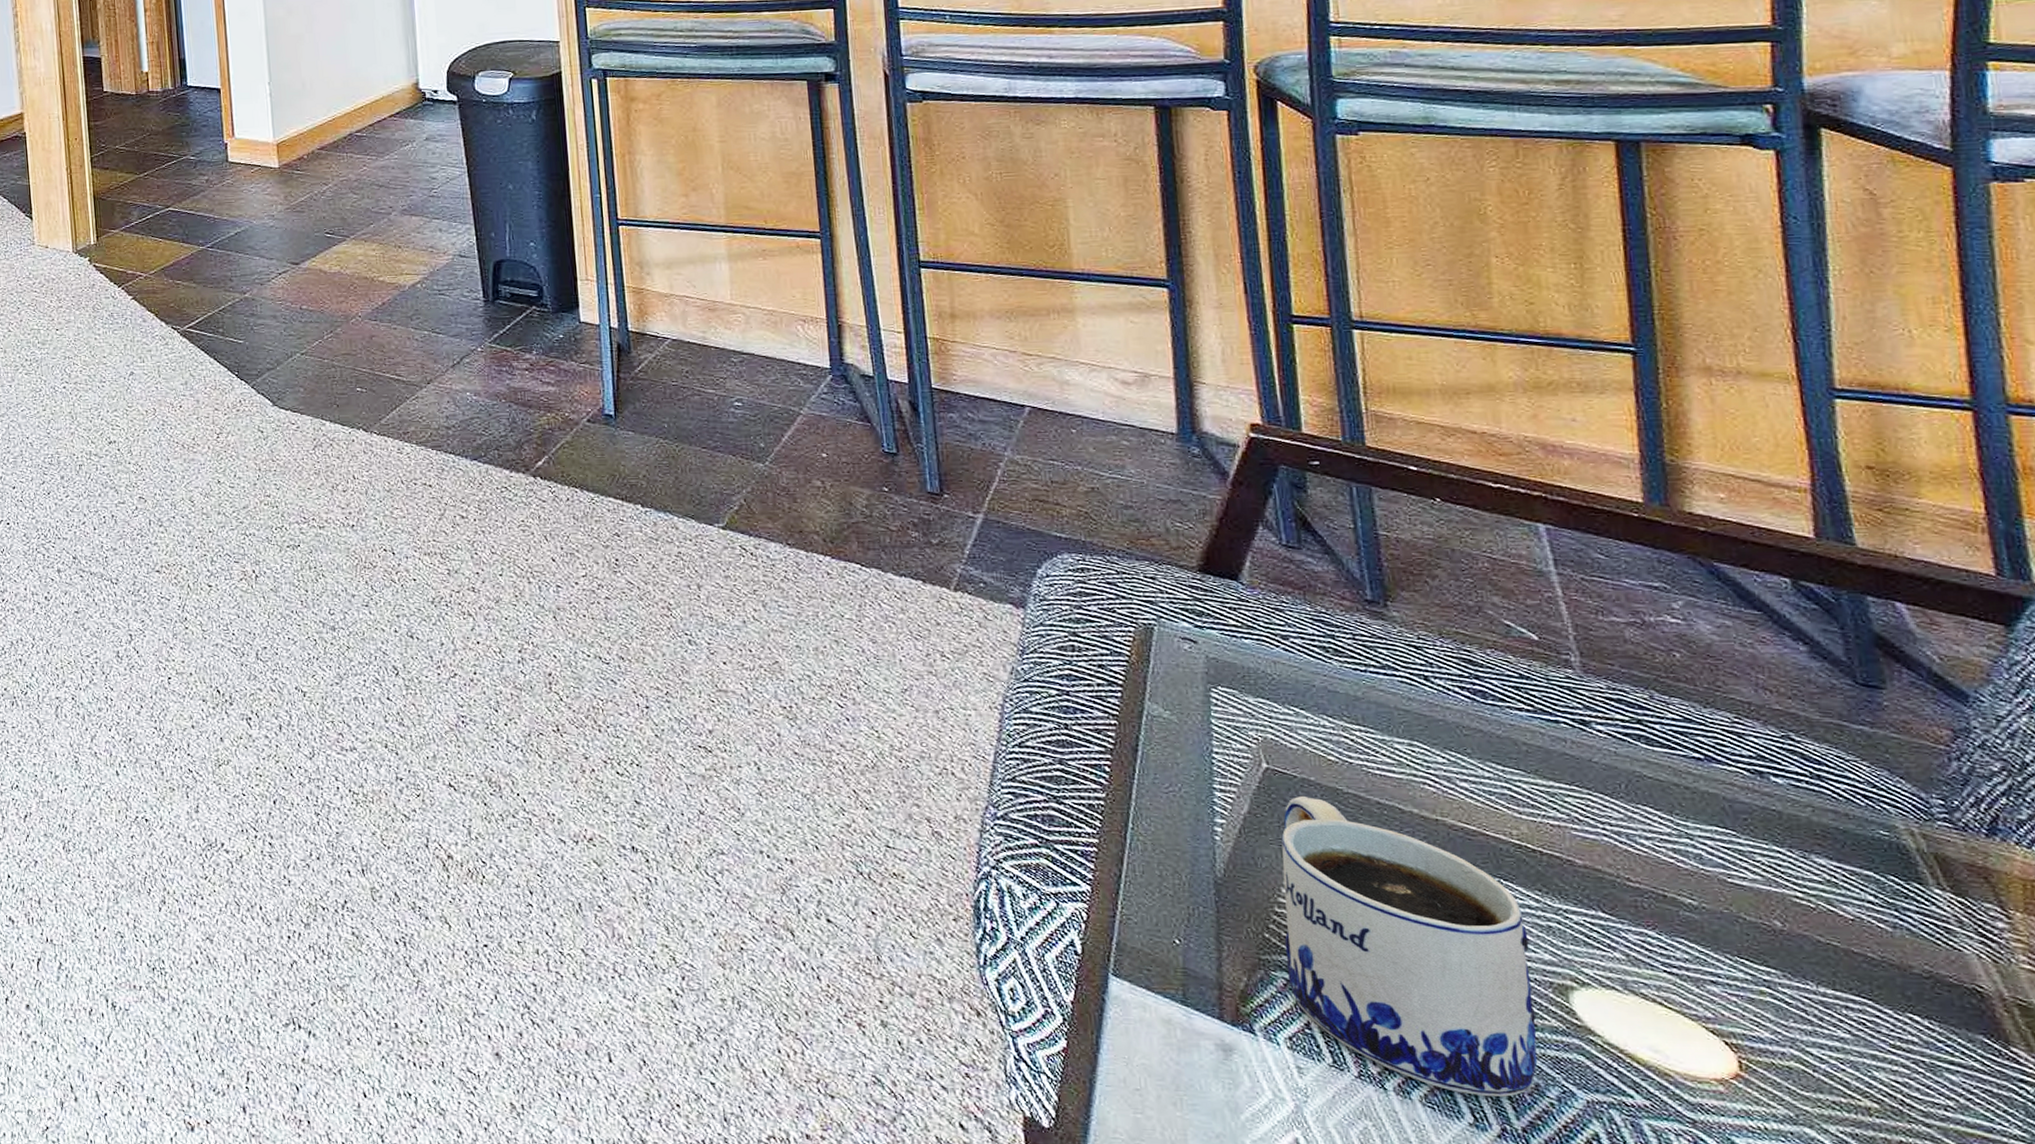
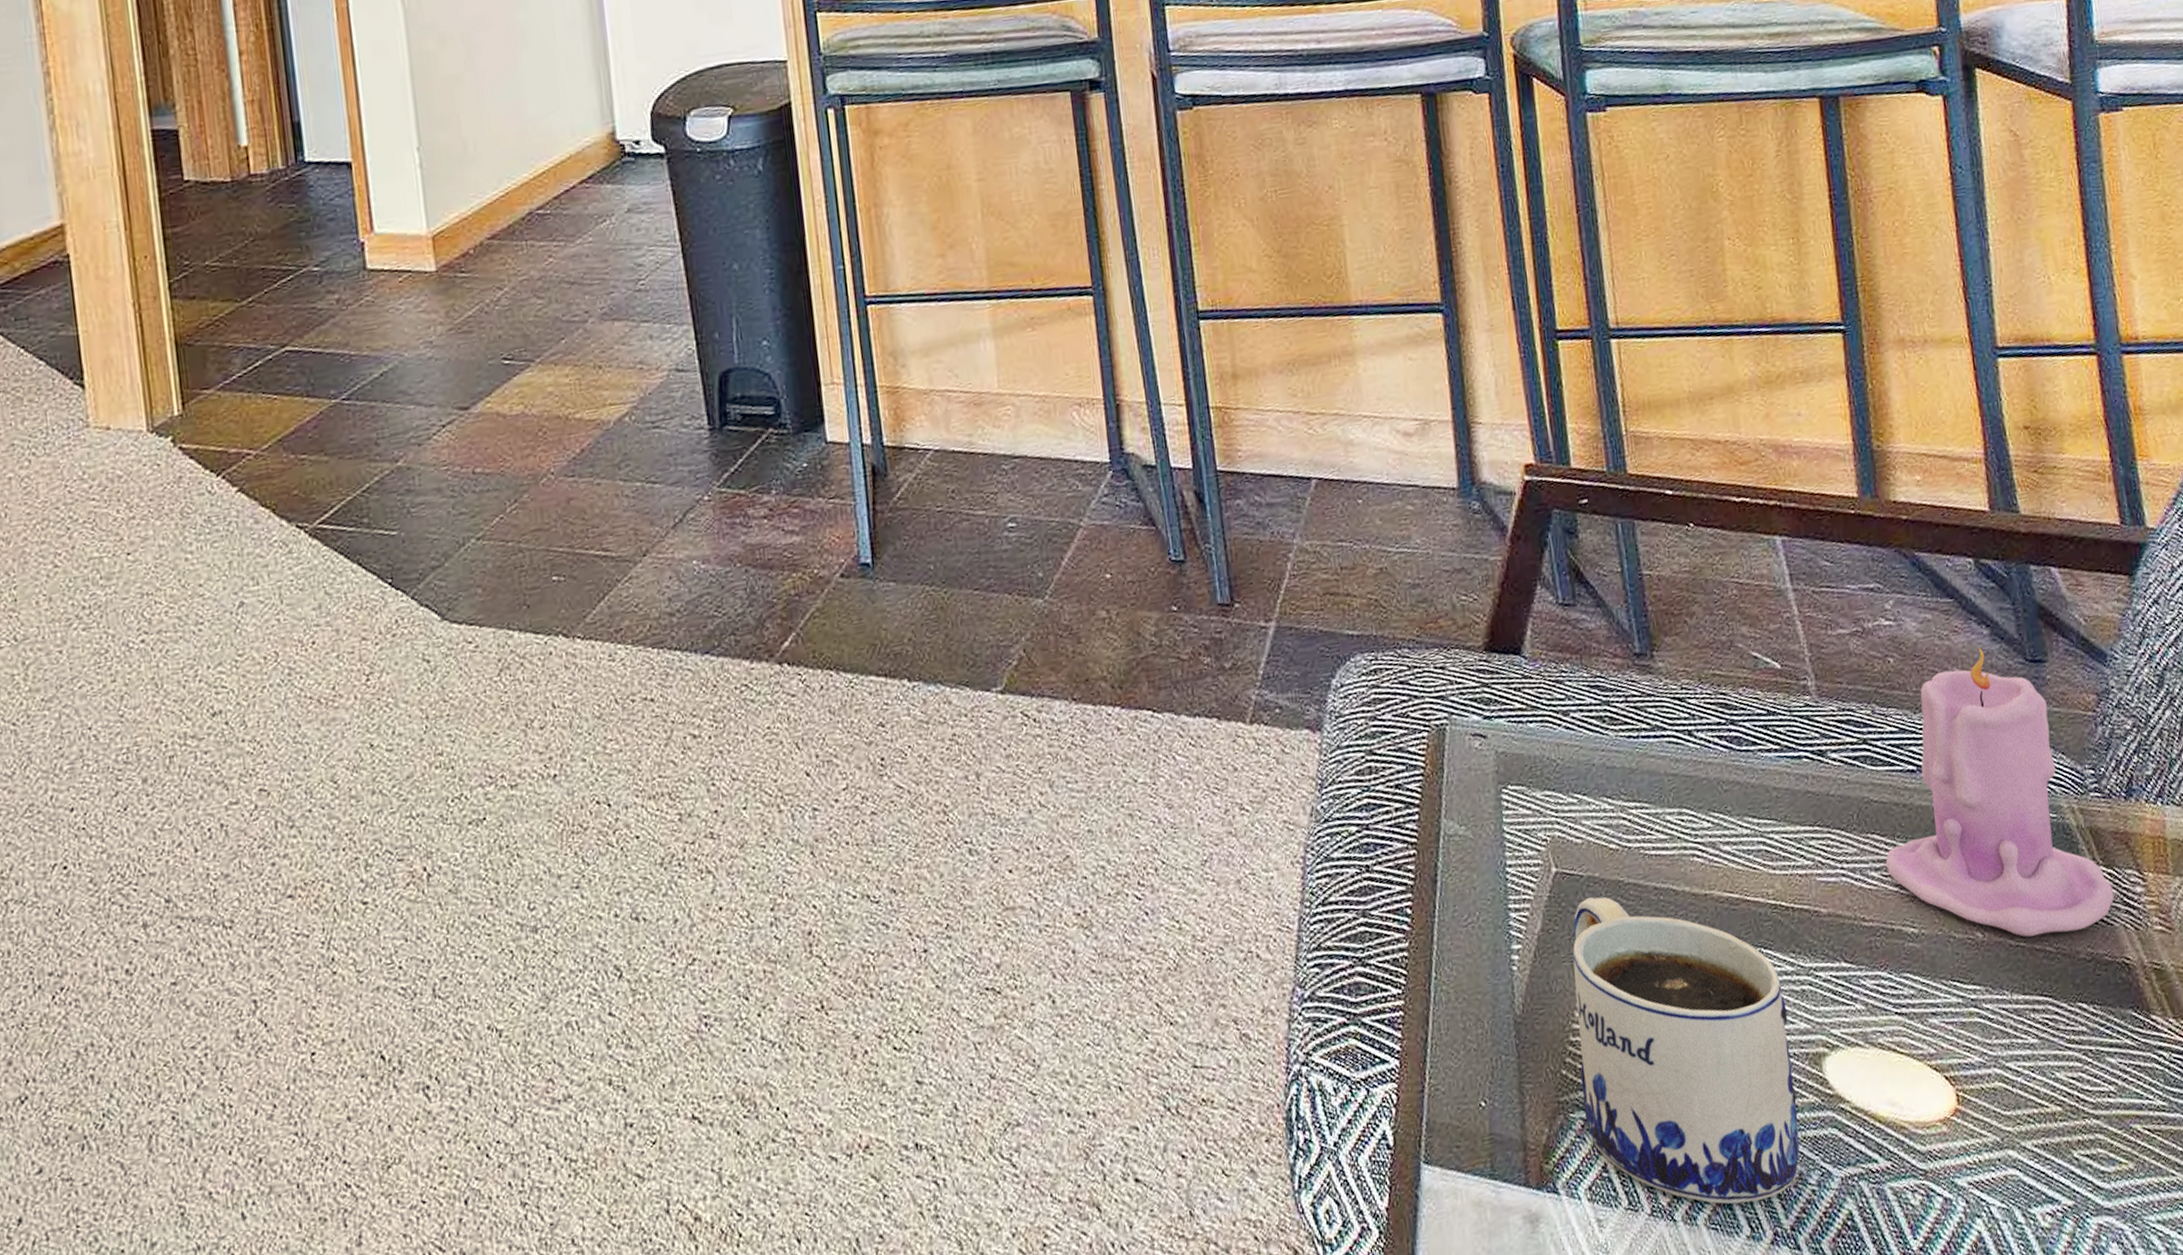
candle: none [1660,662,1965,946] -> present [1886,648,2114,937]

